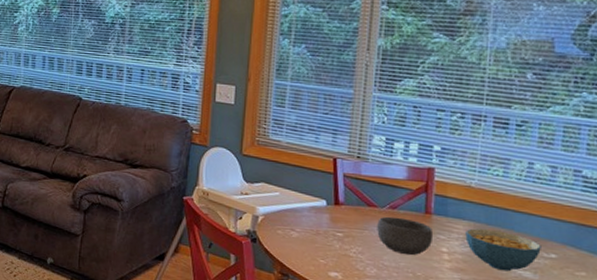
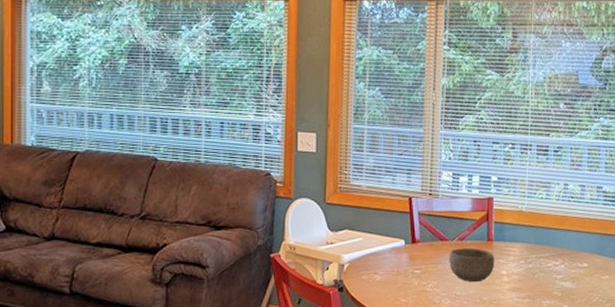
cereal bowl: present [465,228,541,272] -> none [520,248,577,285]

